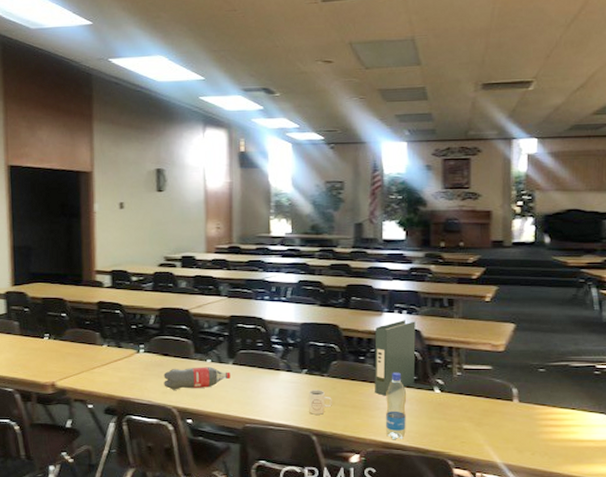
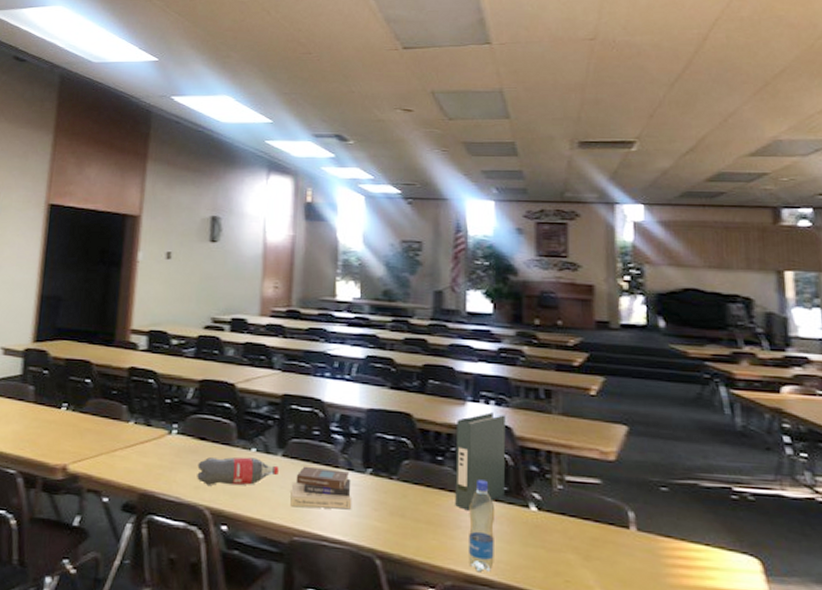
books: none [241,370,291,402] -> present [290,466,351,510]
mug: present [308,390,332,415] -> none [371,496,402,531]

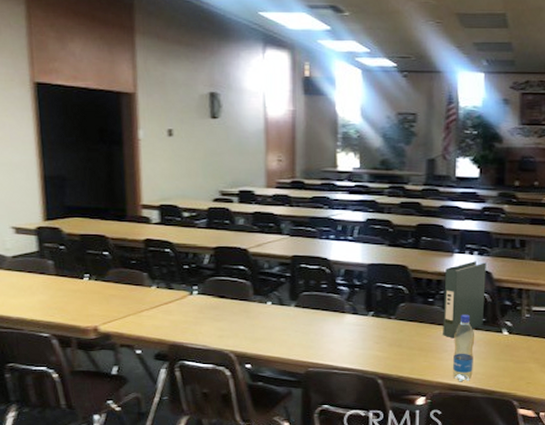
soda bottle: present [197,456,279,486] -> none [220,309,293,334]
books: present [290,466,351,510] -> none [304,313,356,346]

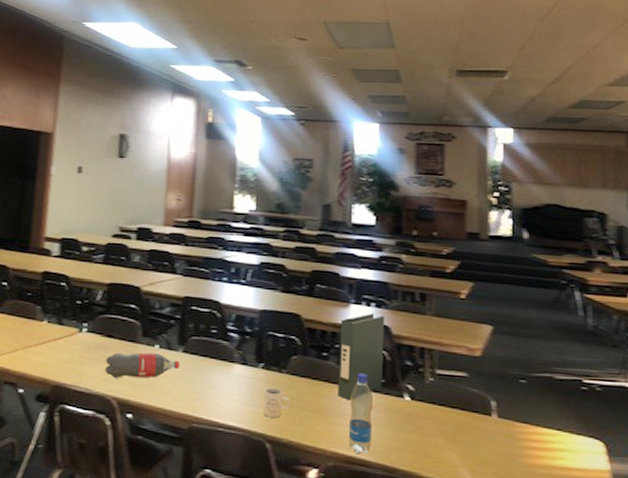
soda bottle: none [220,309,293,334] -> present [105,352,180,378]
mug: none [374,332,399,358] -> present [263,387,290,418]

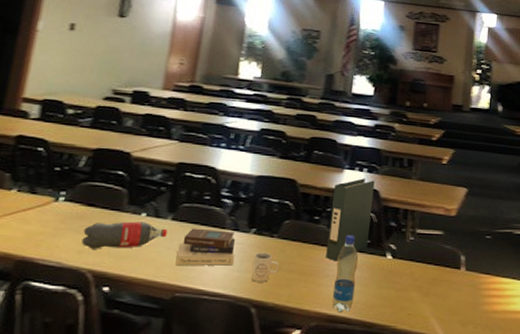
books: none [190,360,245,400] -> present [175,228,236,266]

